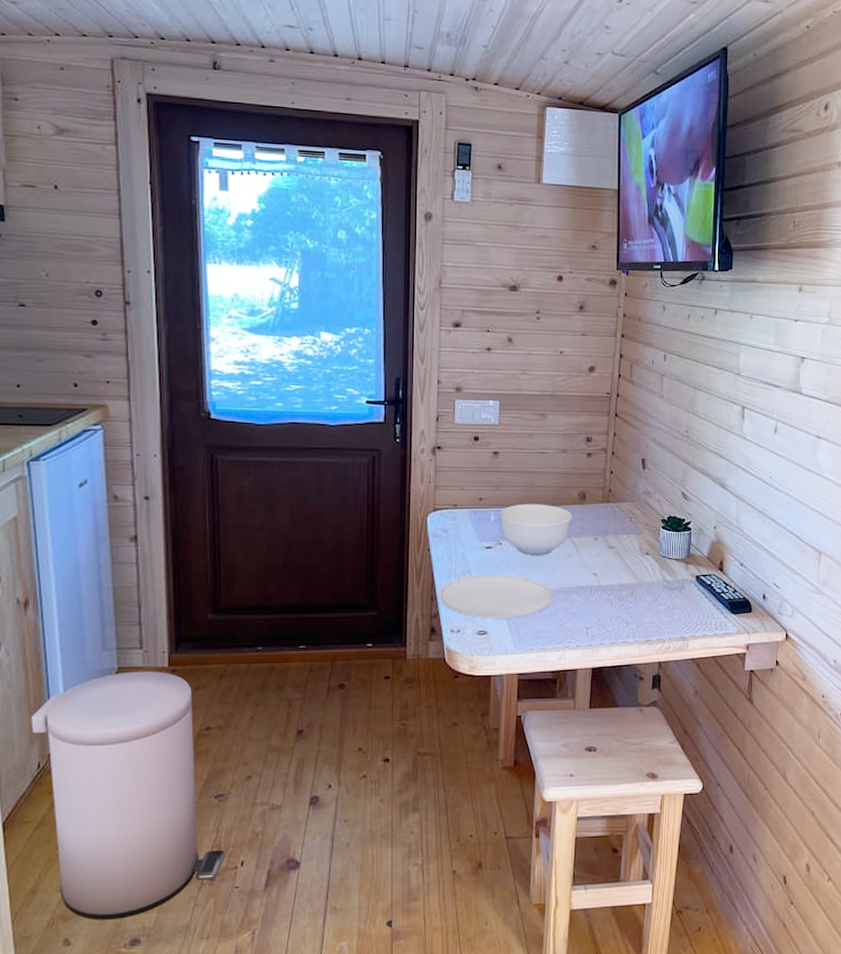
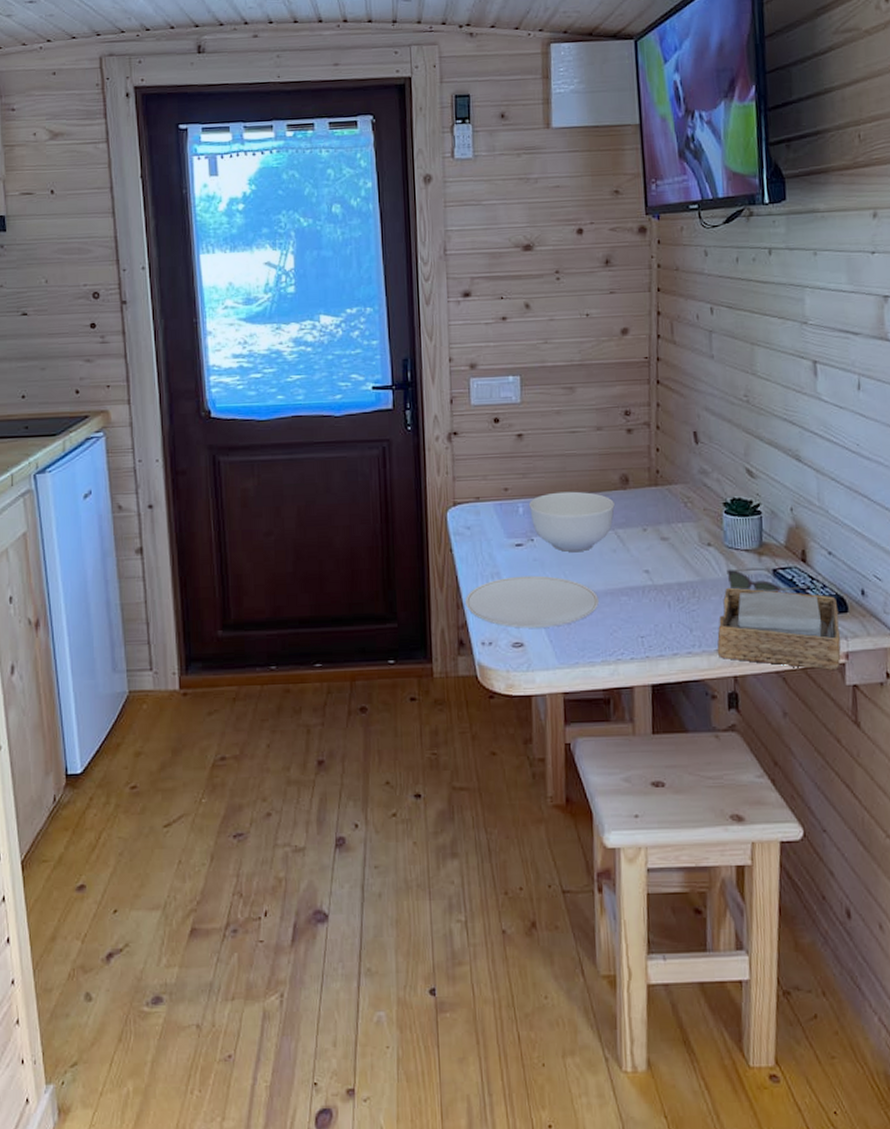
pedal bin: present [31,671,225,920] -> none [45,694,247,974]
napkin holder: none [647,589,744,659] -> present [717,587,841,671]
sunglasses: none [659,574,731,596] -> present [726,567,820,593]

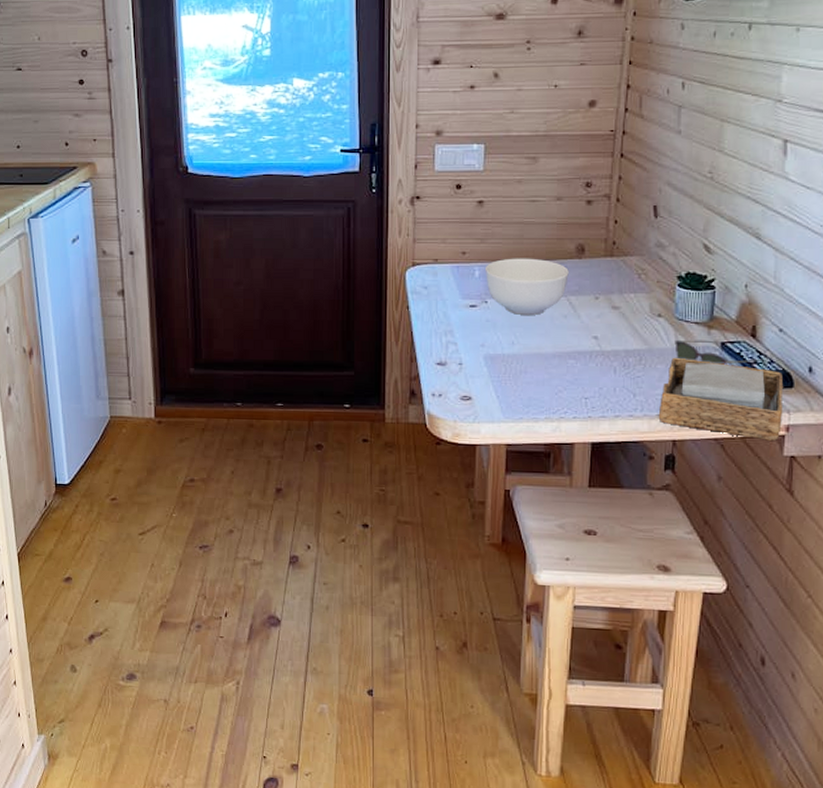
plate: present [465,575,599,628] -> none [419,335,546,384]

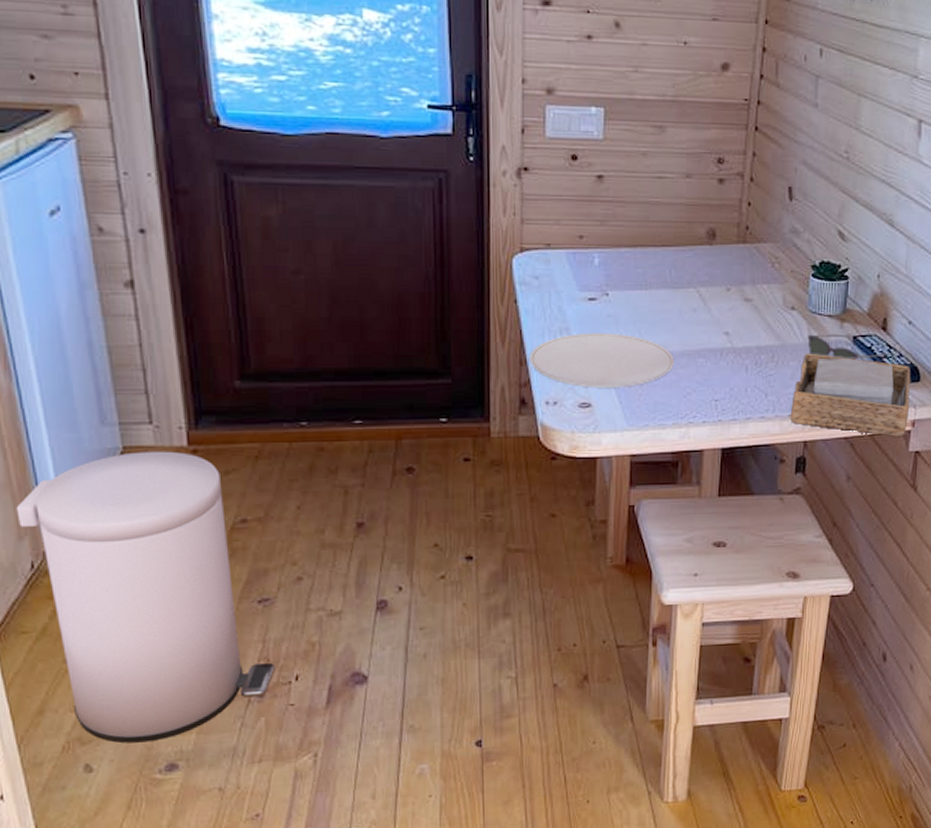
pedal bin: none [38,420,210,654] -> present [16,451,275,744]
plate: none [419,335,546,384] -> present [530,333,674,388]
bowl: present [484,258,569,315] -> none [605,243,699,309]

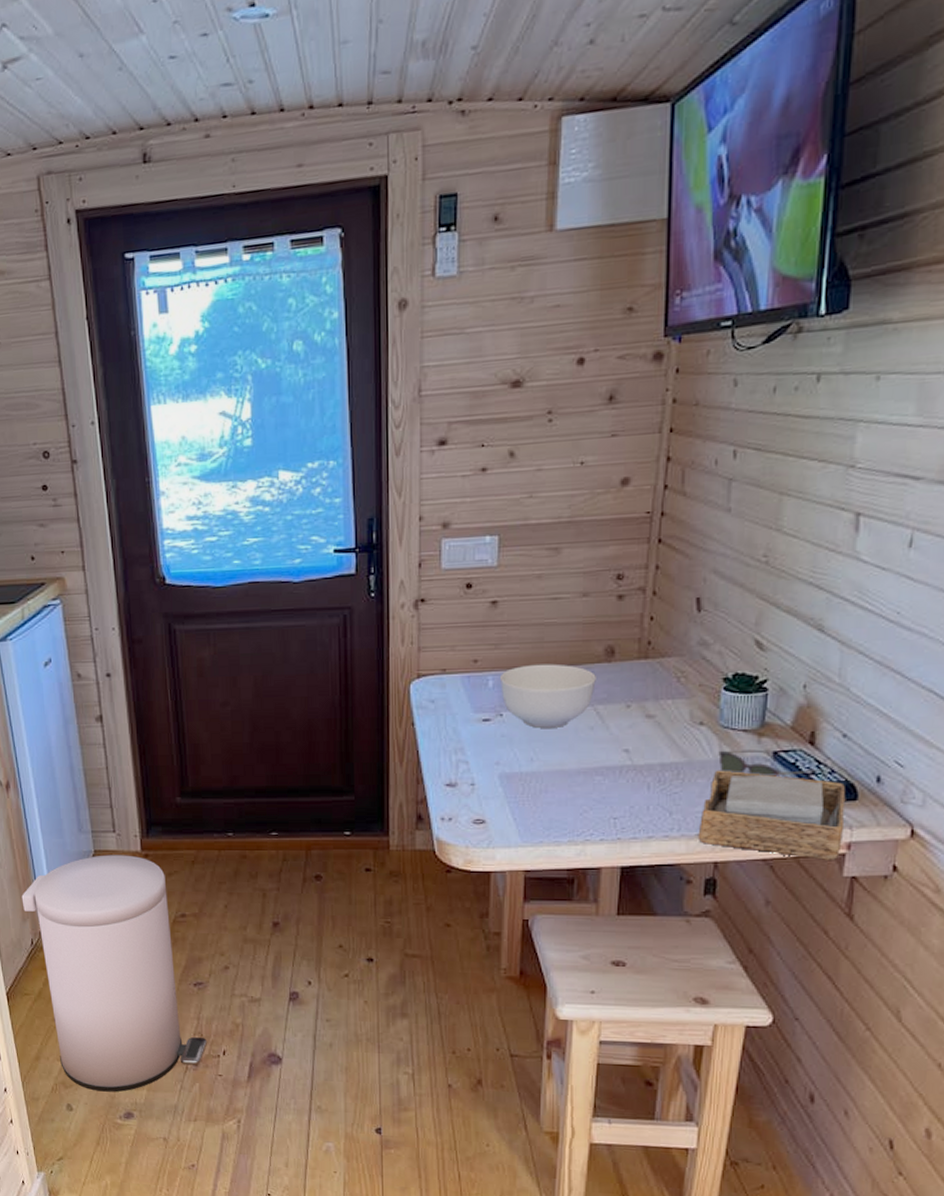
plate: present [530,333,674,388] -> none [426,752,570,805]
bowl: none [605,243,699,309] -> present [499,664,596,728]

